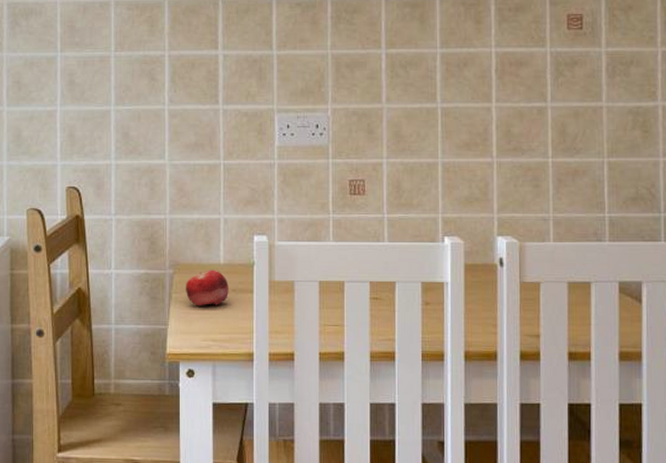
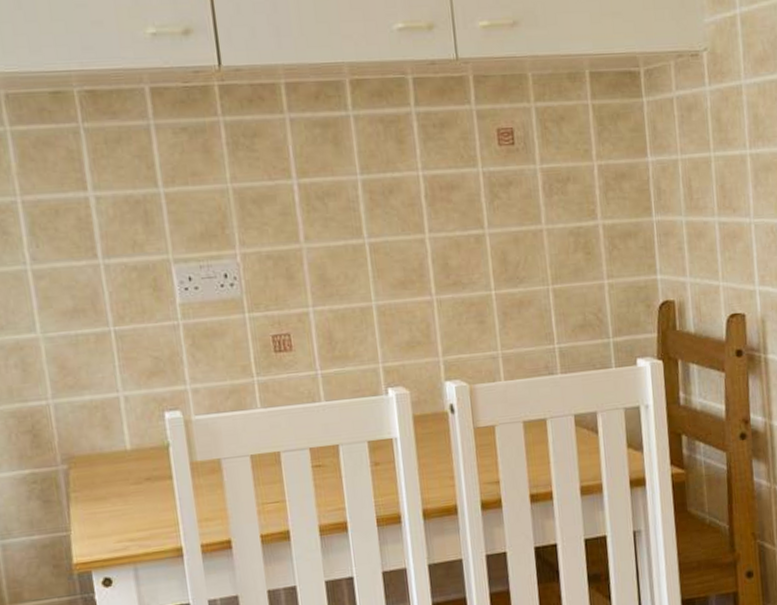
fruit: present [185,269,229,306] -> none [85,458,143,503]

